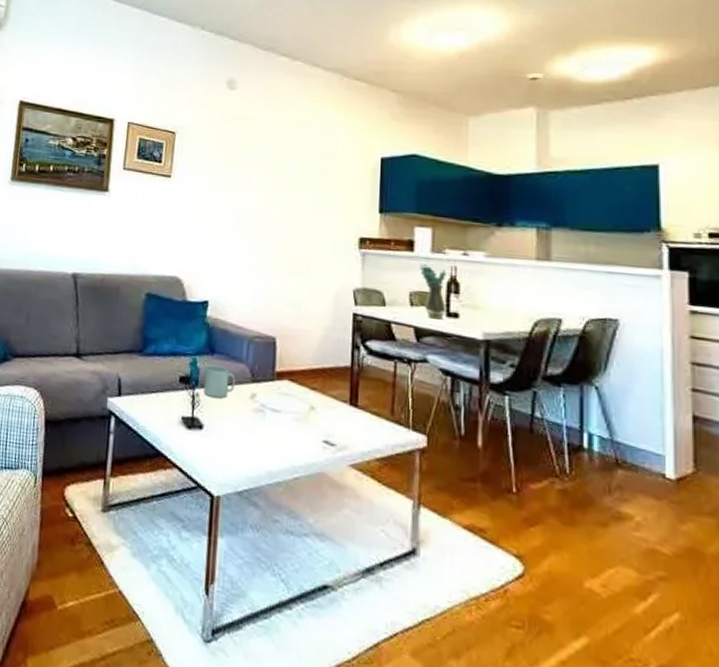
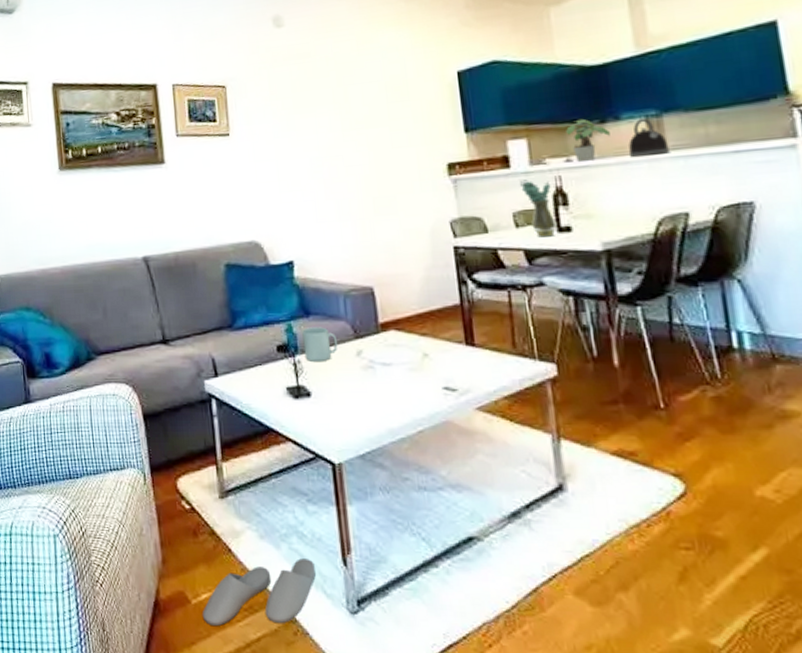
slippers: none [65,581,179,642] -> present [202,558,316,627]
potted plant: none [467,219,504,259] -> present [566,118,610,163]
kettle: none [517,228,553,264] -> present [628,118,670,158]

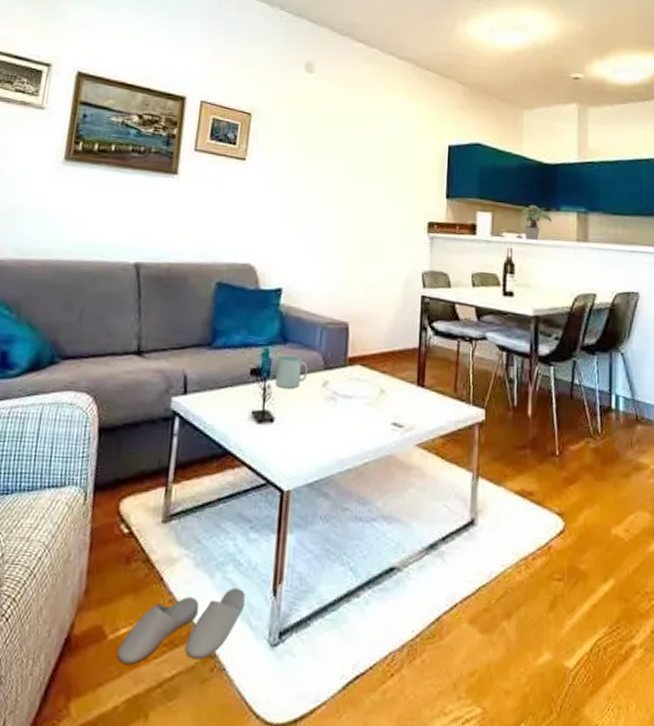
vase: present [520,179,557,238] -> none [481,247,504,299]
kettle: present [628,118,670,158] -> none [562,213,590,245]

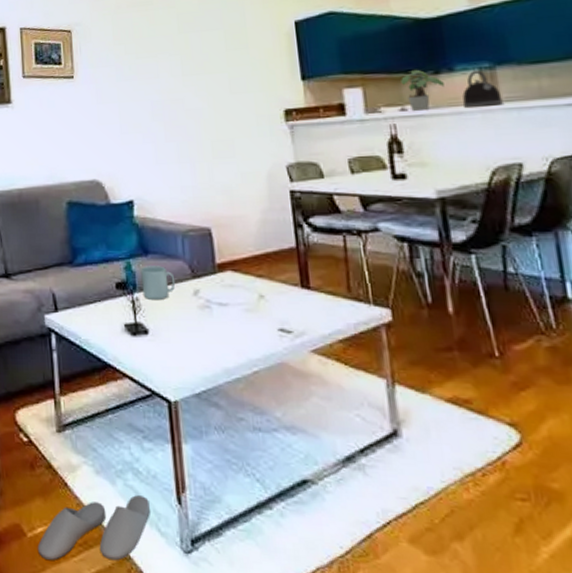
kettle: none [562,213,590,245] -> present [462,70,503,109]

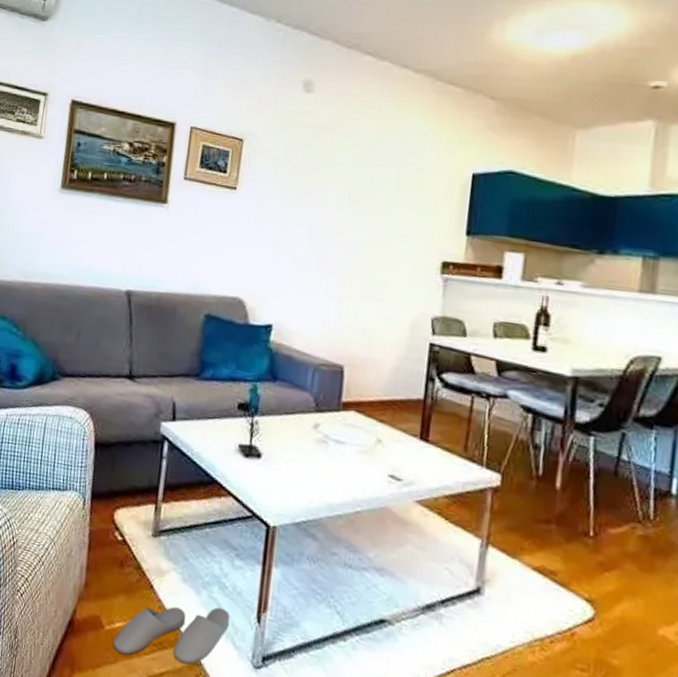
mug: present [141,266,176,299] -> none [263,392,298,428]
potted plant: present [401,69,444,112] -> none [564,245,606,289]
kettle: present [462,70,503,109] -> none [618,257,659,297]

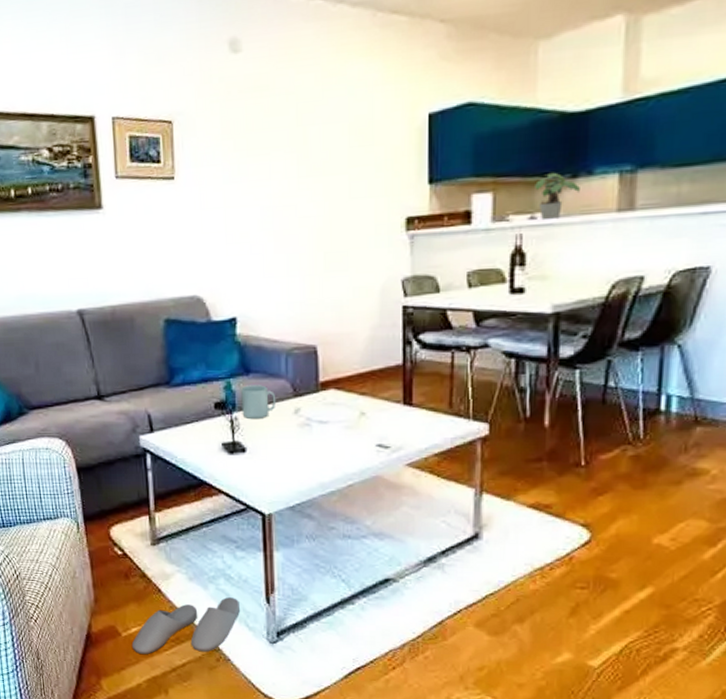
mug: none [263,392,298,428] -> present [241,385,277,418]
potted plant: none [564,245,606,289] -> present [535,172,580,221]

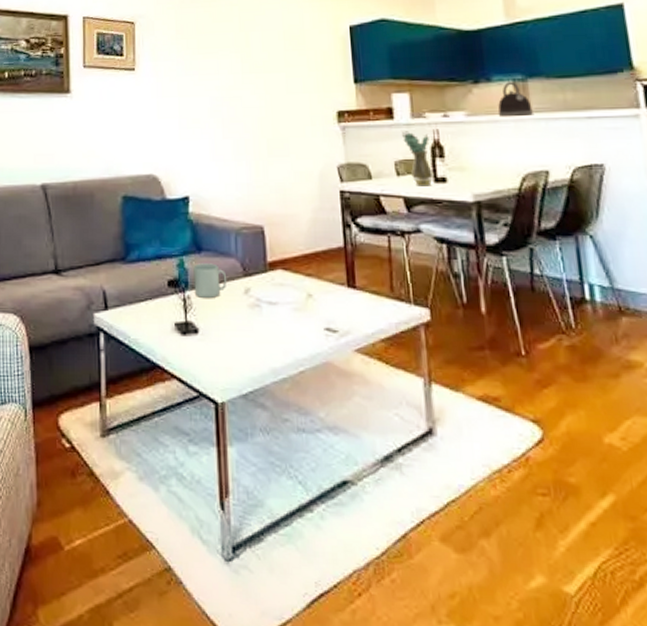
slippers: present [131,597,240,655] -> none [74,502,193,576]
vase: none [479,237,511,299] -> present [402,131,434,186]
potted plant: present [535,172,580,221] -> none [444,78,482,119]
kettle: none [595,174,638,217] -> present [497,82,533,117]

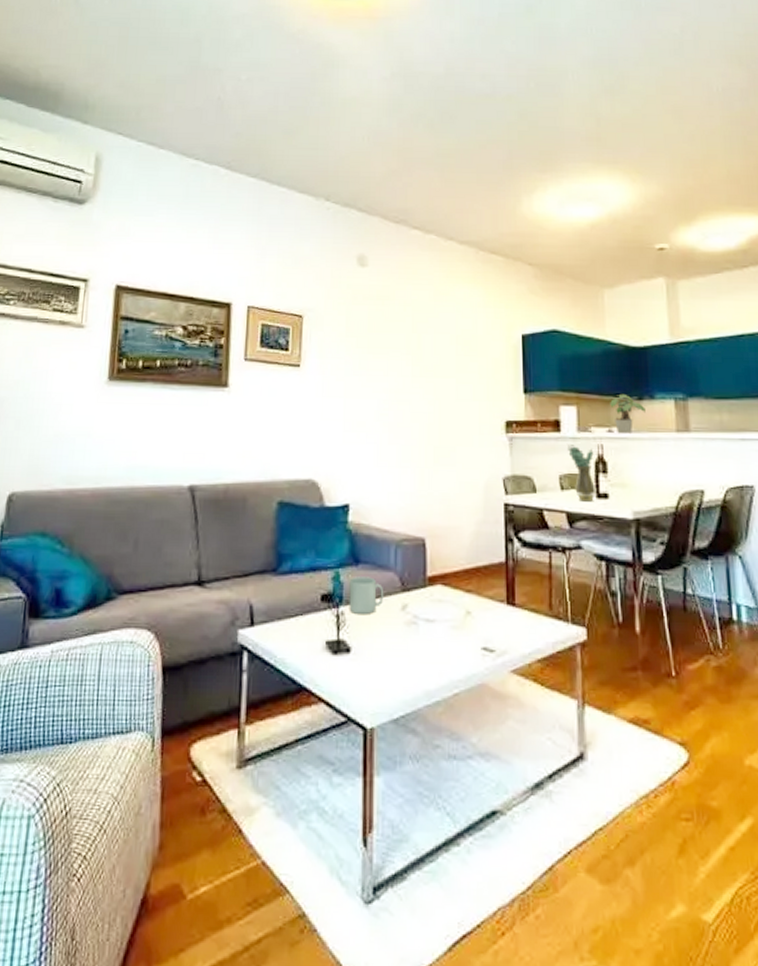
potted plant: none [444,78,482,119] -> present [610,393,646,435]
kettle: present [497,82,533,117] -> none [659,400,692,436]

